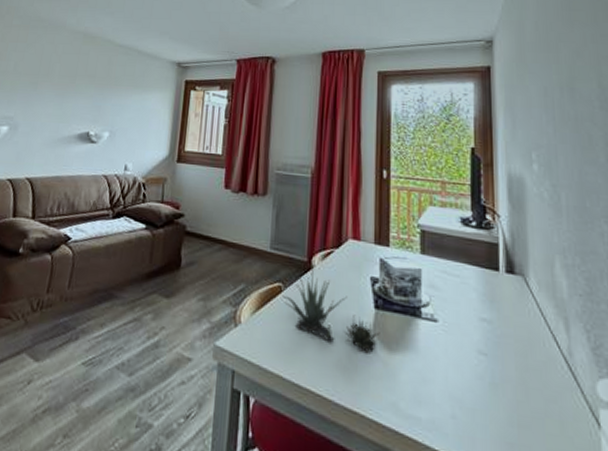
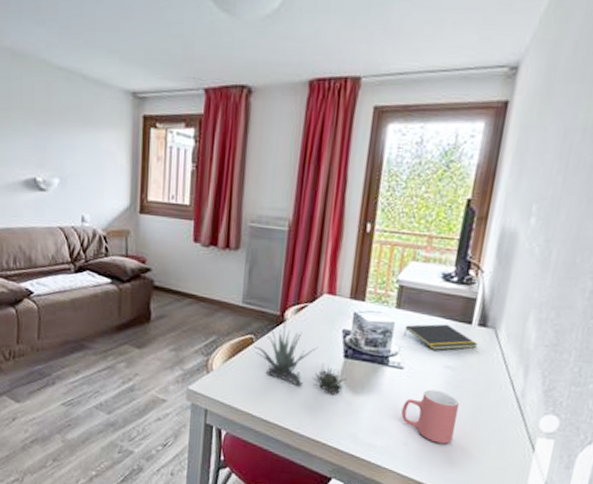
notepad: none [433,270,511,300] -> present [404,324,479,350]
mug: none [443,346,505,417] -> present [401,389,459,444]

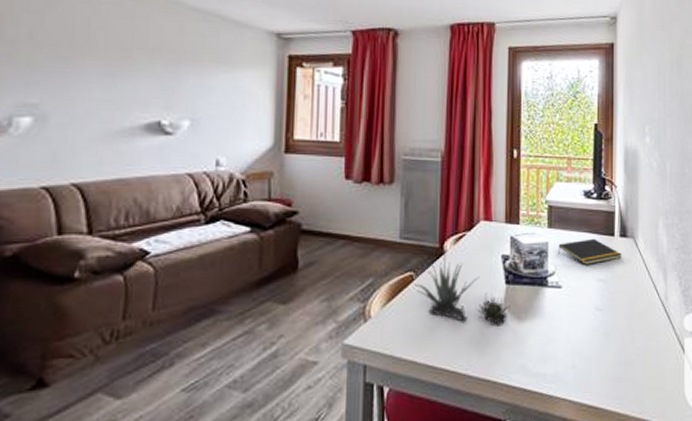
mug: present [401,389,459,444] -> none [565,305,615,360]

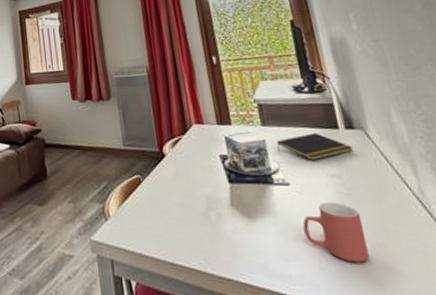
succulent plant: present [415,245,511,325] -> none [143,149,239,224]
mug: none [565,305,615,360] -> present [303,202,370,263]

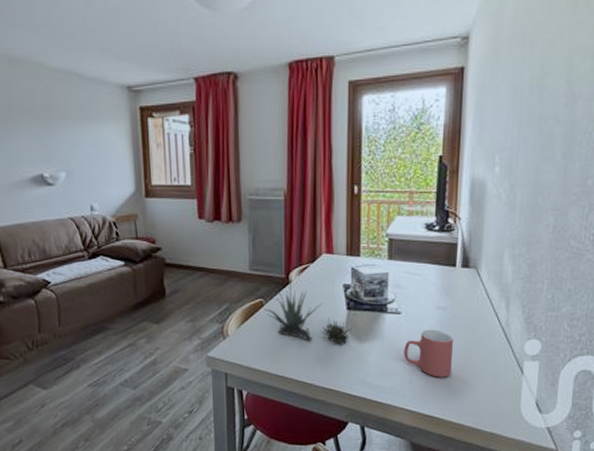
succulent plant: none [143,149,239,224] -> present [264,275,352,345]
notepad: present [276,132,354,160] -> none [398,269,464,293]

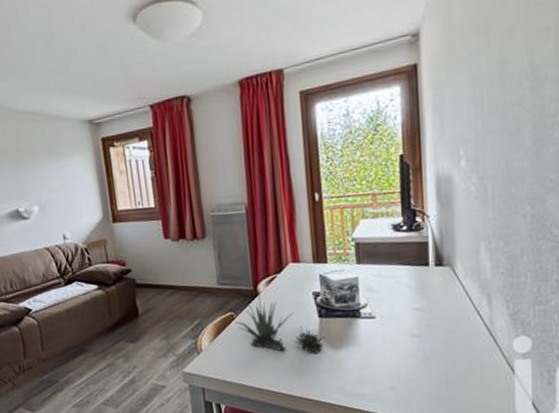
mug: present [404,329,453,377] -> none [382,332,435,382]

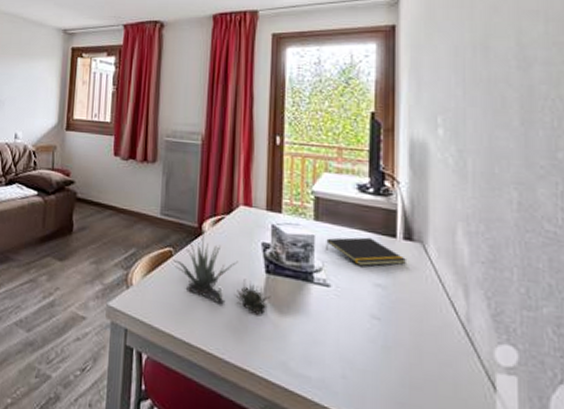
notepad: none [369,270,439,295] -> present [326,237,408,266]

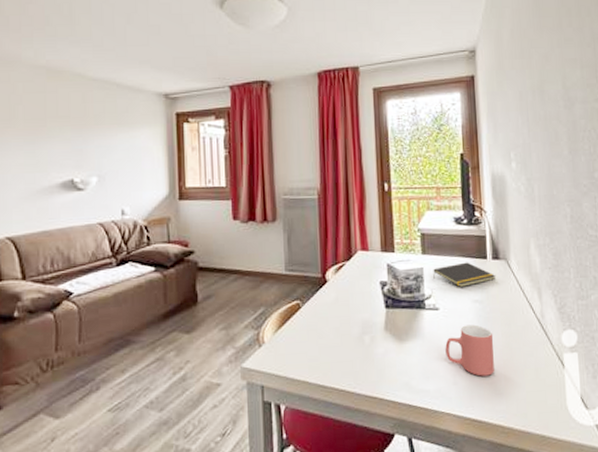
succulent plant: present [173,225,271,315] -> none [302,274,392,346]
mug: none [334,311,397,378] -> present [445,324,494,377]

